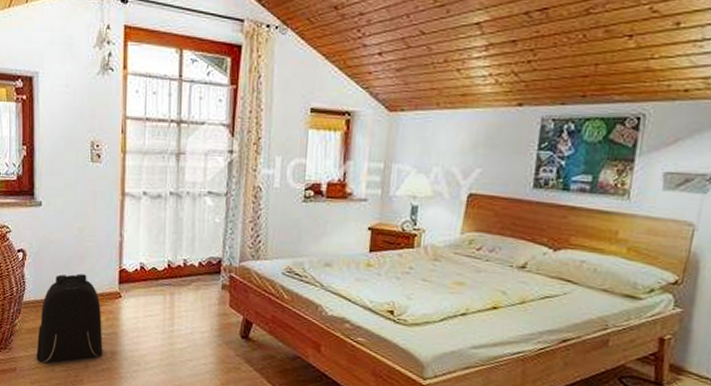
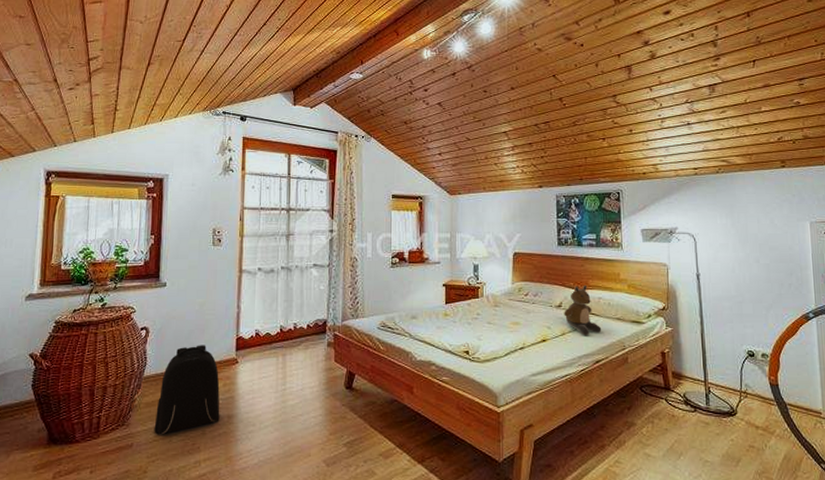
bear: none [527,242,578,308] -> present [564,284,602,336]

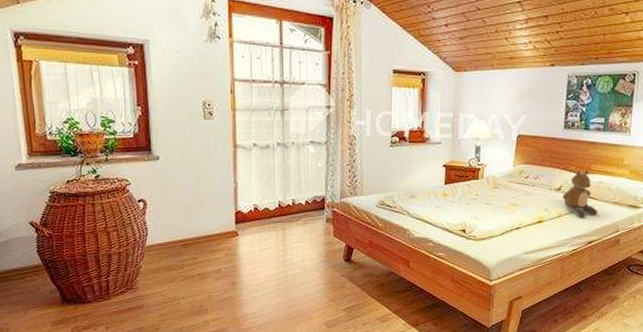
backpack: present [154,345,220,435] -> none [161,217,224,298]

